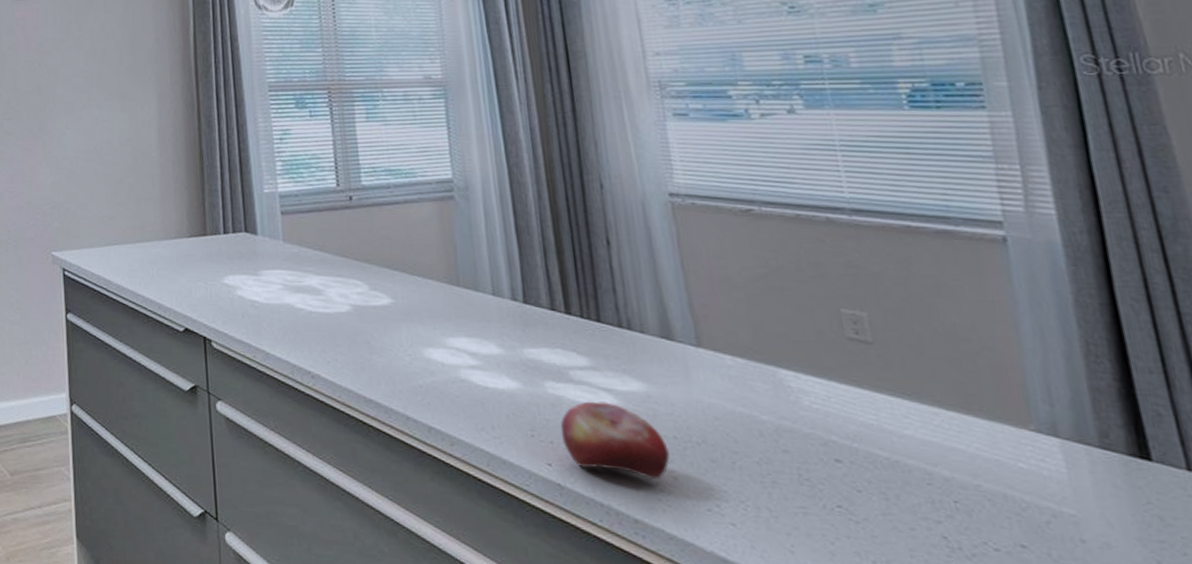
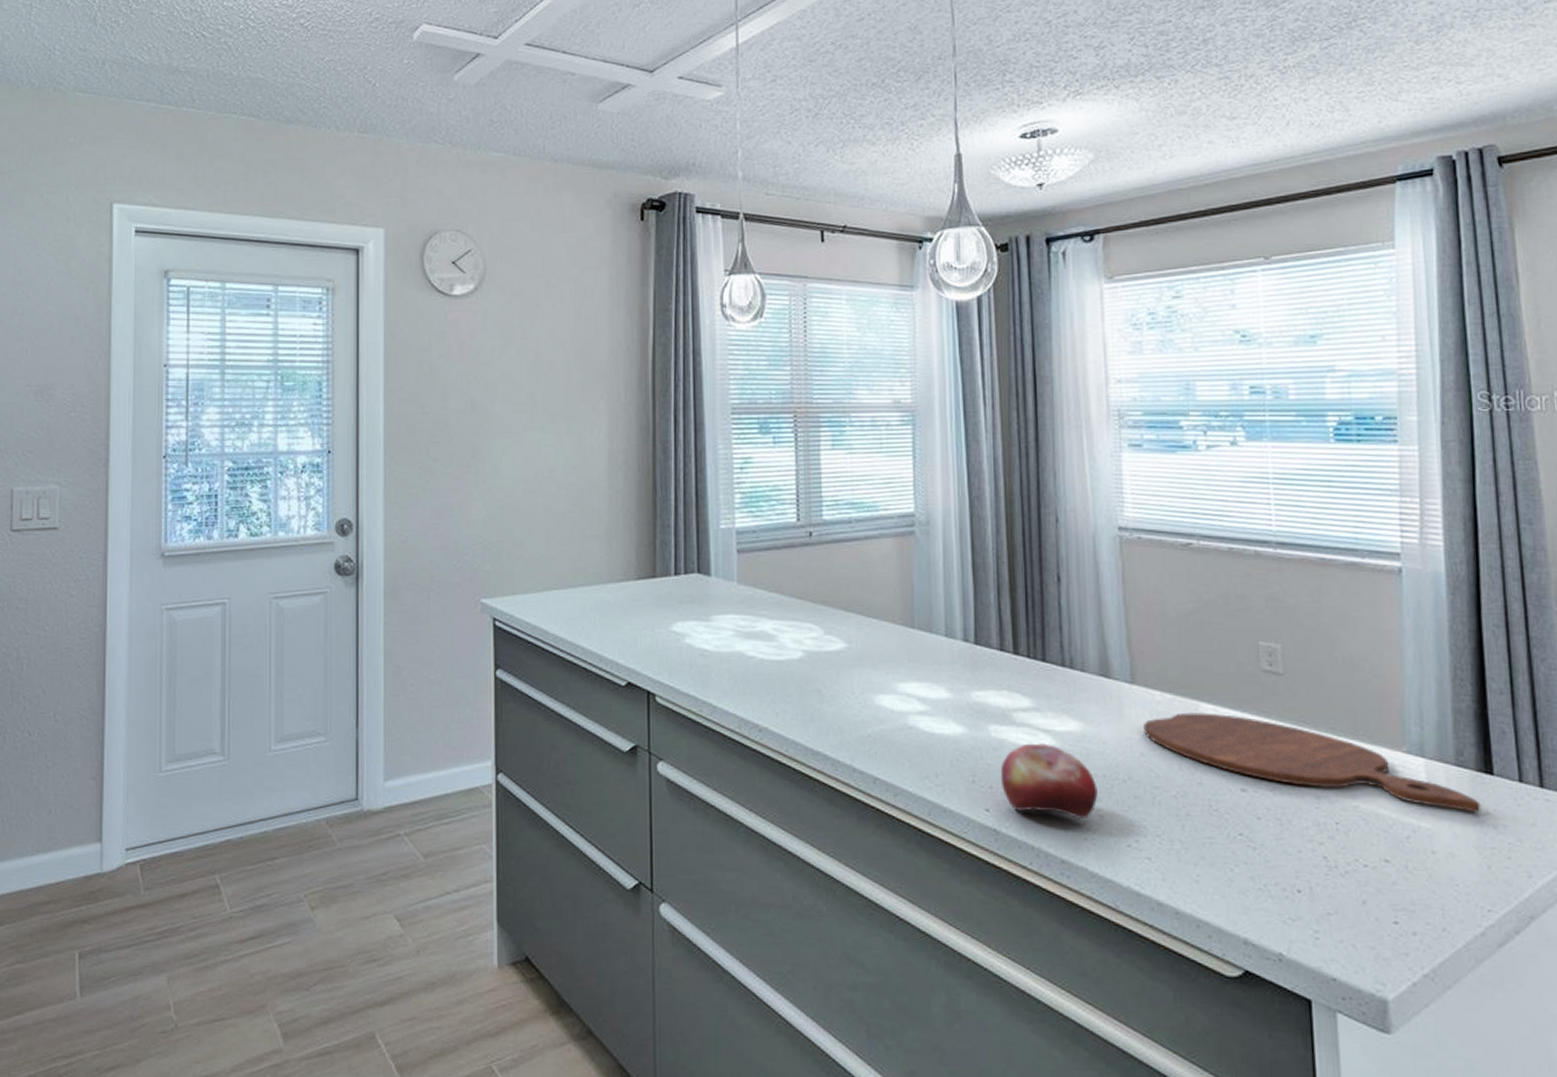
cutting board: none [714,377,1141,502] -> present [1143,712,1481,813]

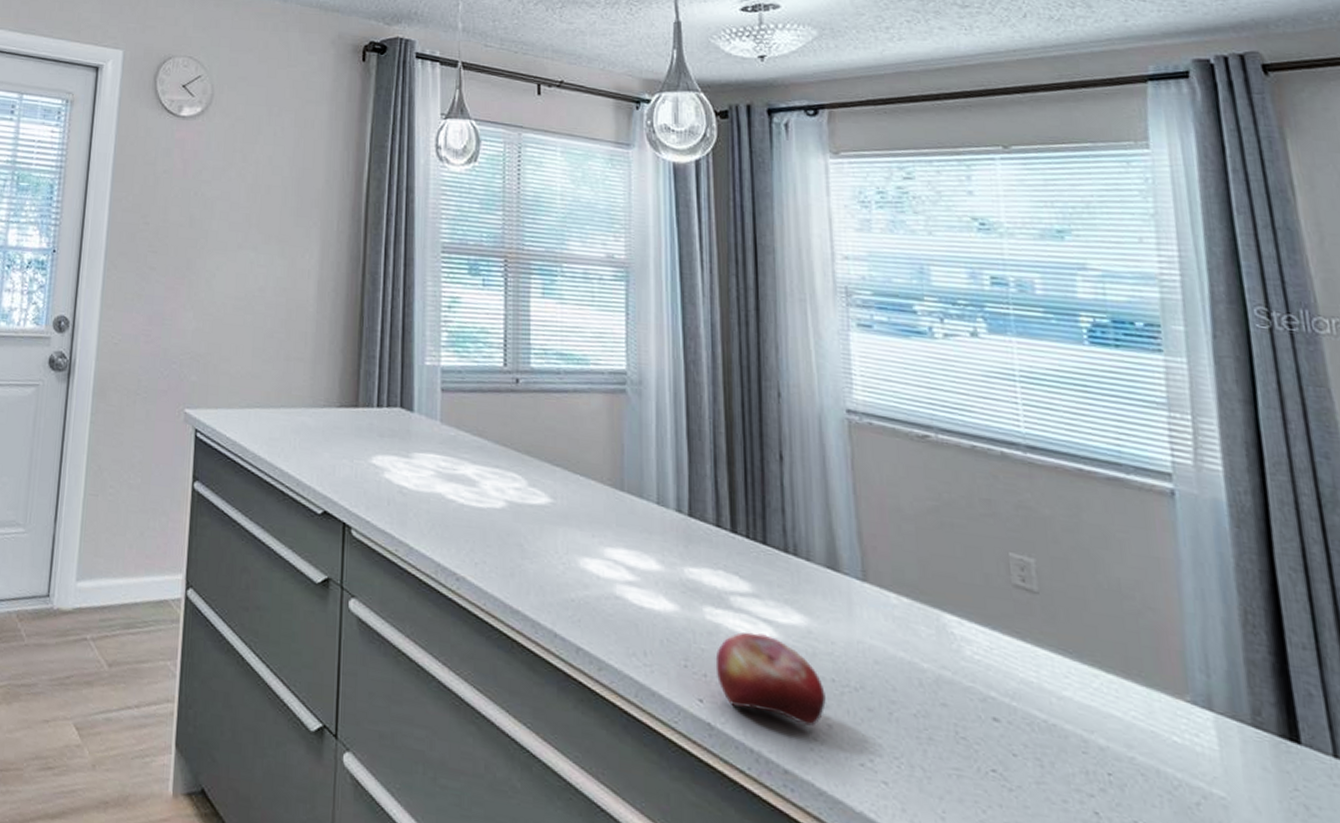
cutting board: present [1143,712,1481,813] -> none [877,620,1288,788]

